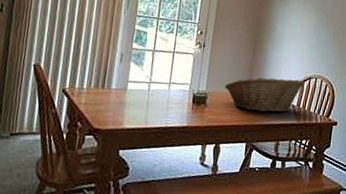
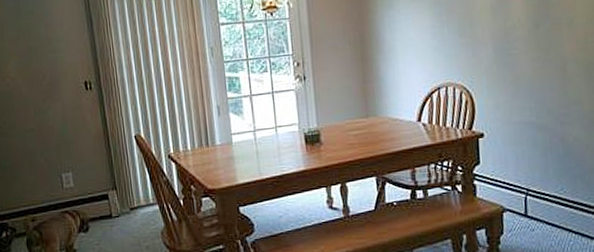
fruit basket: present [225,77,305,113] -> none [338,92,433,140]

